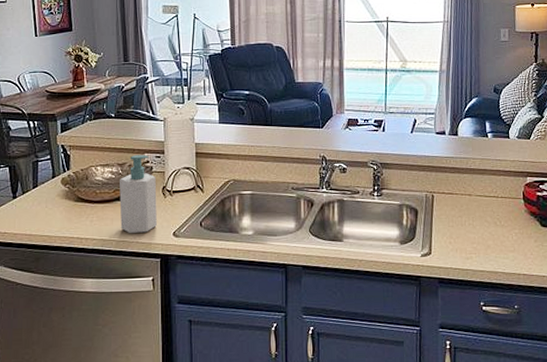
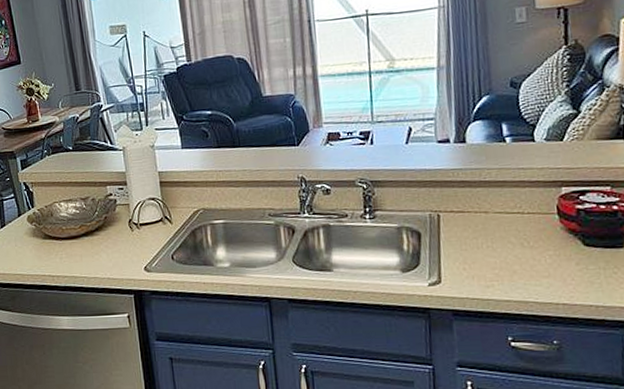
soap bottle: present [119,155,157,234] -> none [84,187,127,270]

